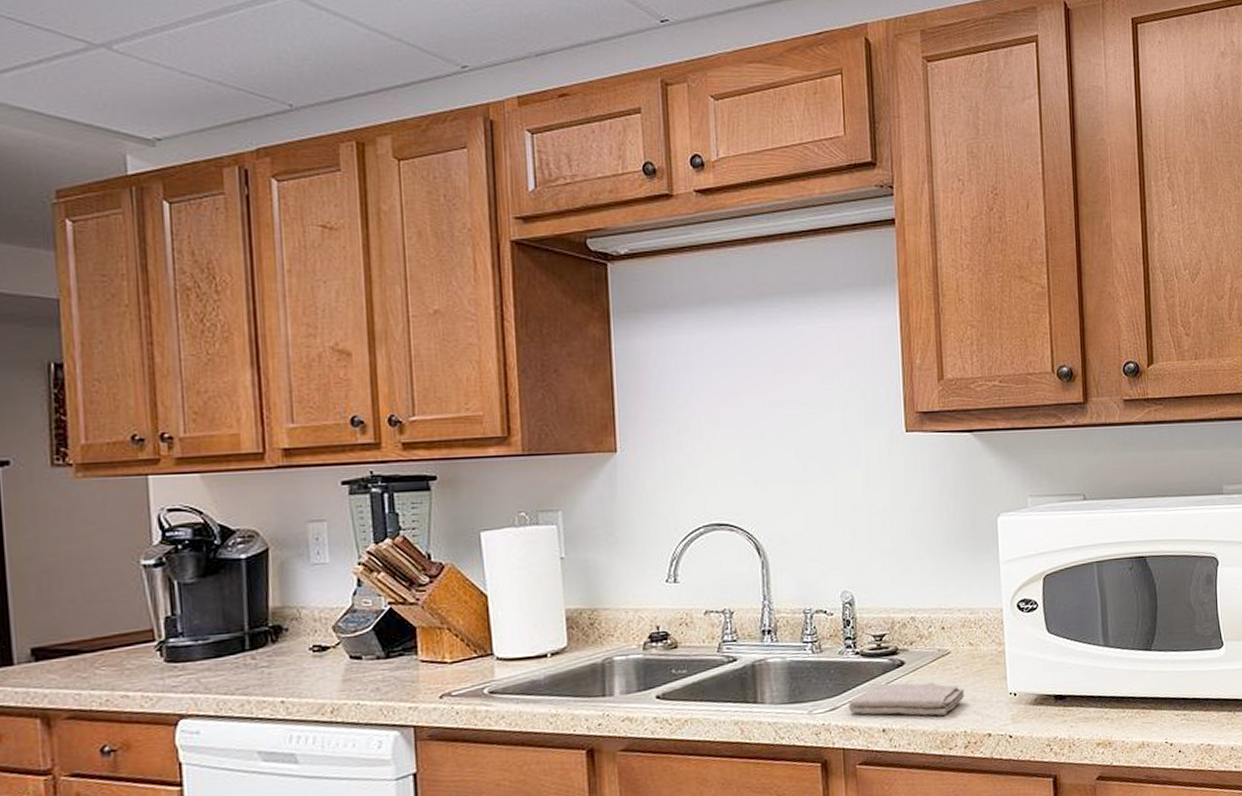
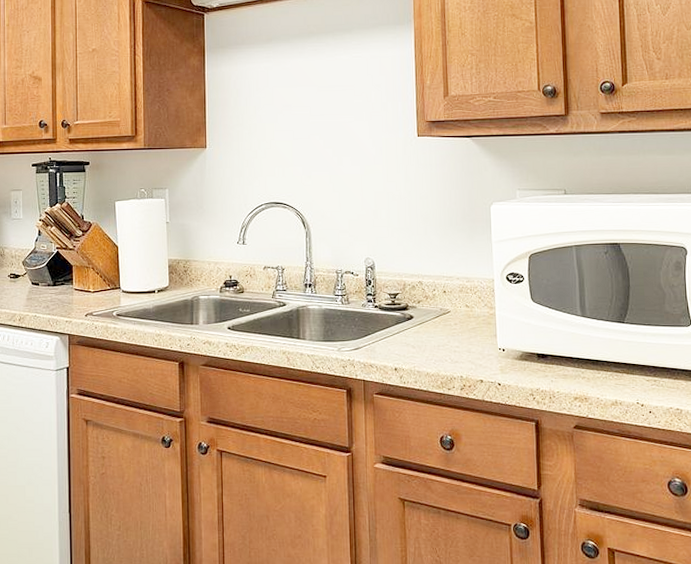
washcloth: present [848,682,965,716] -> none [368,331,461,362]

